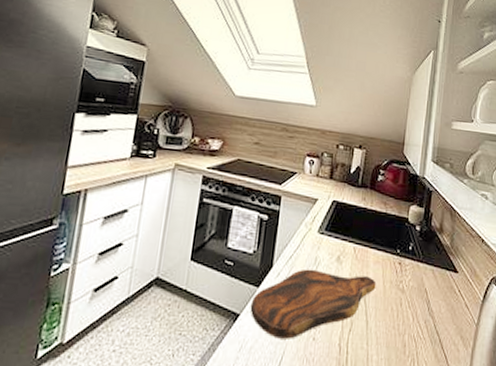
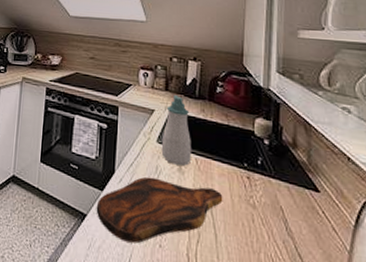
soap bottle: none [321,184,351,255] -> present [161,95,191,166]

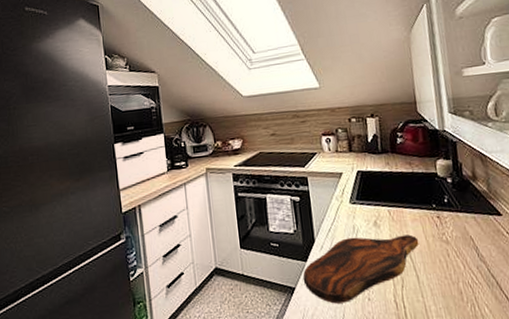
soap bottle: present [161,95,191,166] -> none [353,154,384,221]

